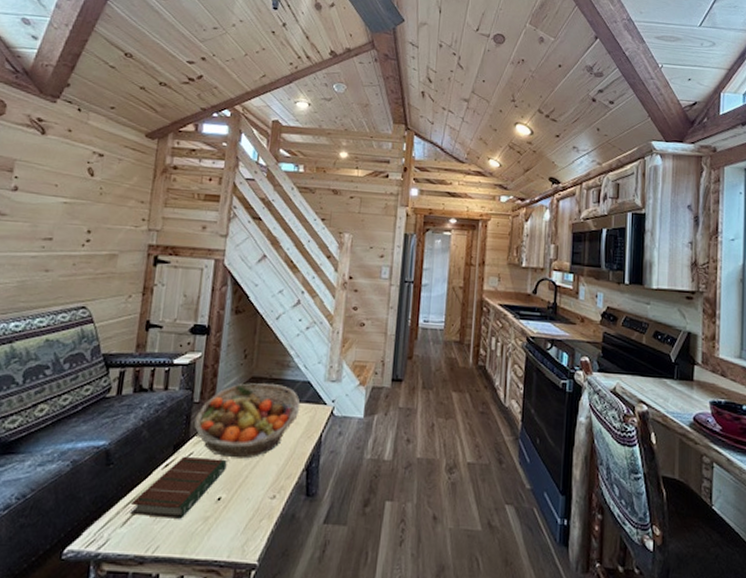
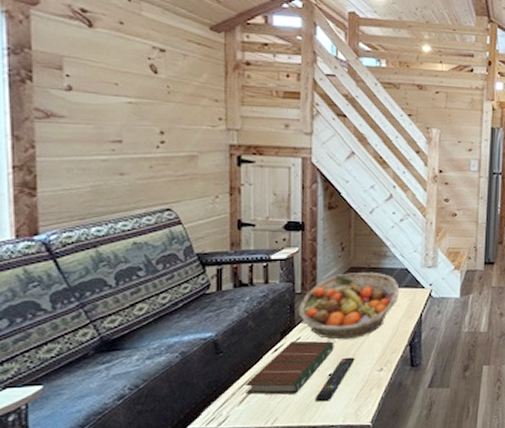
remote control: none [200,479,247,531] -> present [314,357,355,402]

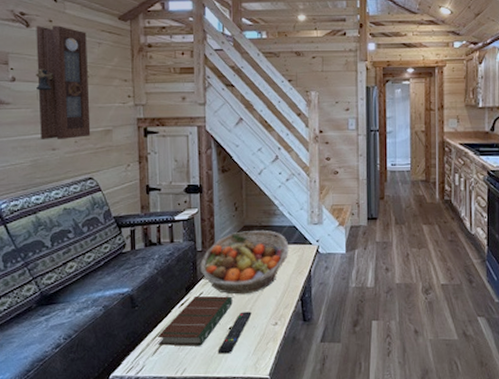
pendulum clock: none [100,27,170,163] -> present [36,25,91,139]

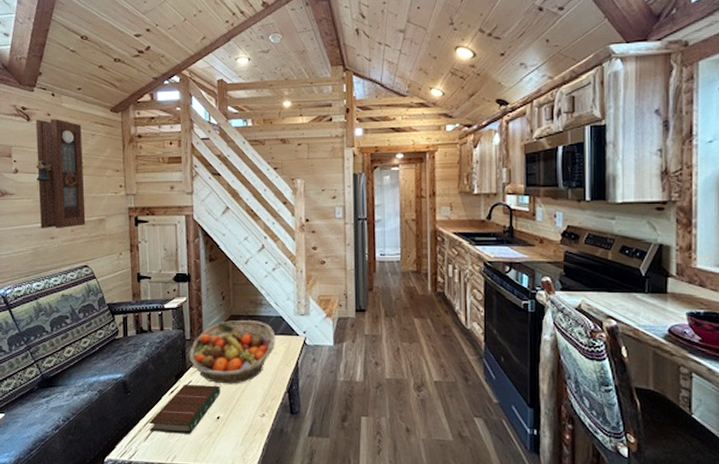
remote control: present [217,311,252,354] -> none [206,402,239,443]

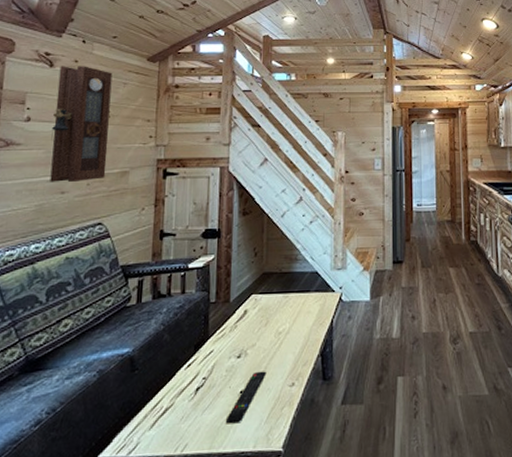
book: present [149,384,221,434] -> none [157,353,246,417]
fruit basket: present [189,319,276,384] -> none [212,276,311,352]
remote control: none [206,402,239,443] -> present [225,371,267,424]

